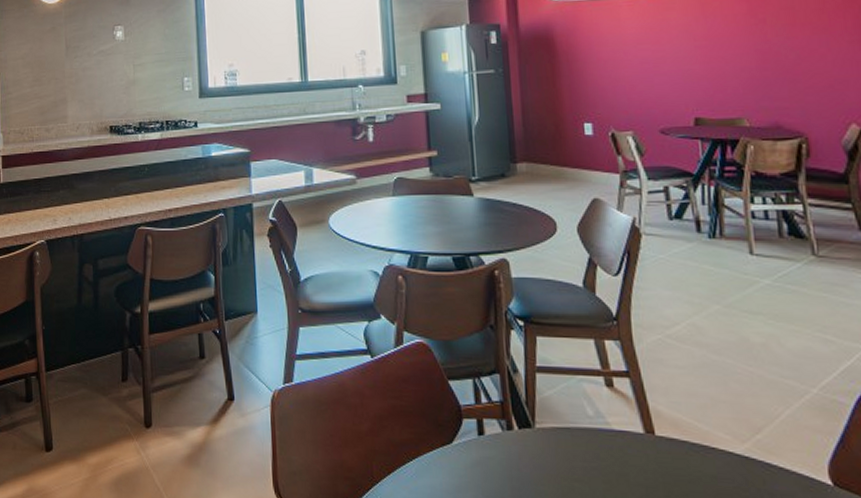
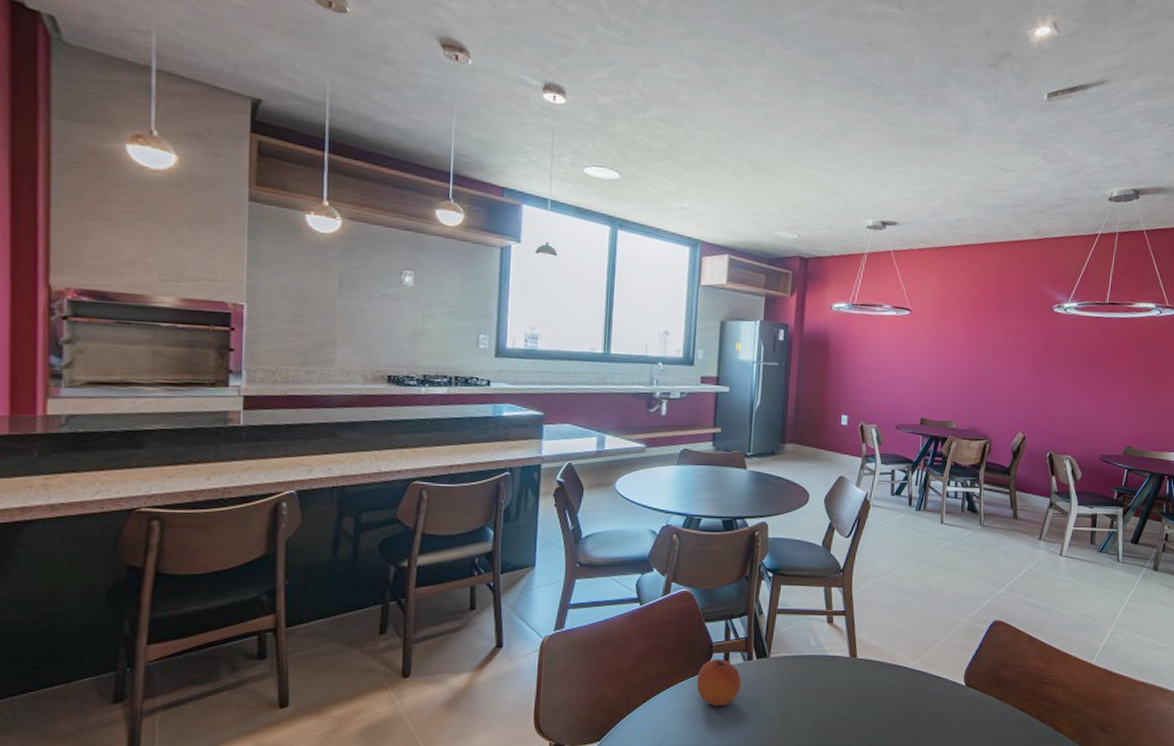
fruit: none [447,425,503,487] -> present [696,658,741,707]

